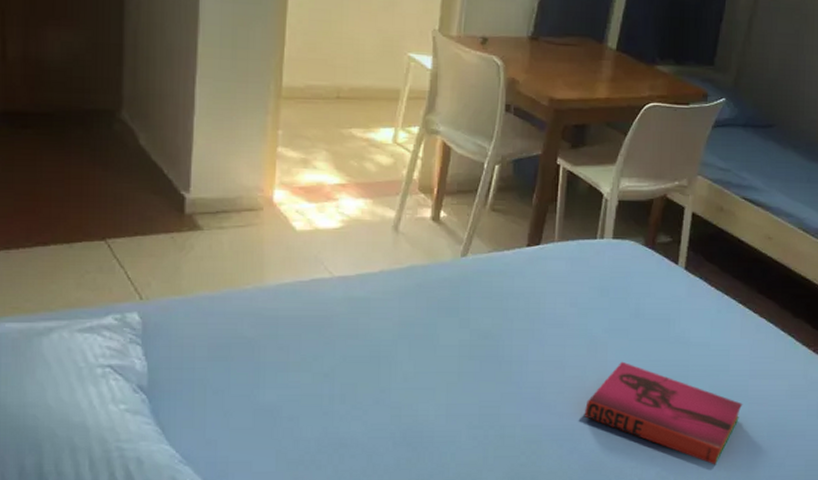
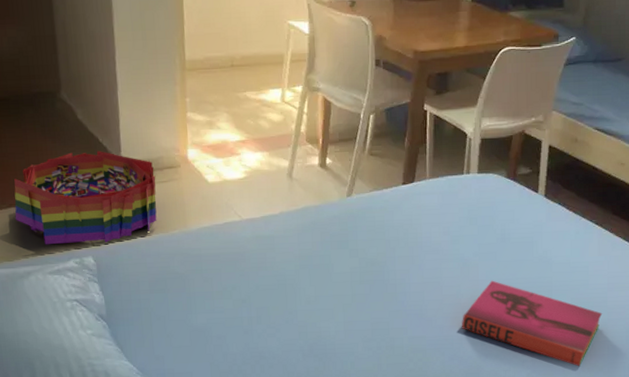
storage bin: none [41,184,231,296] -> present [14,151,157,245]

